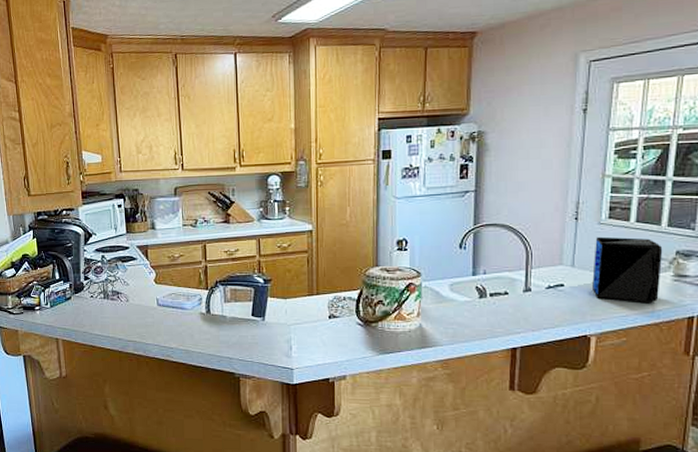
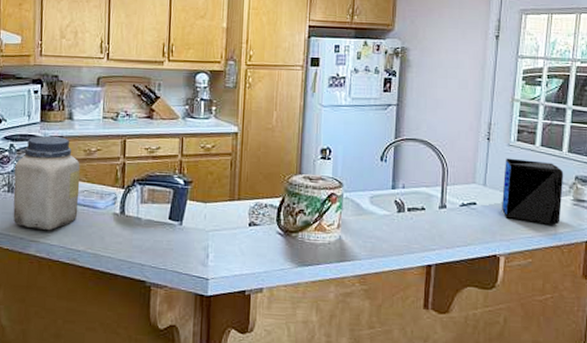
jar: none [107,245,168,332] -> present [13,135,81,231]

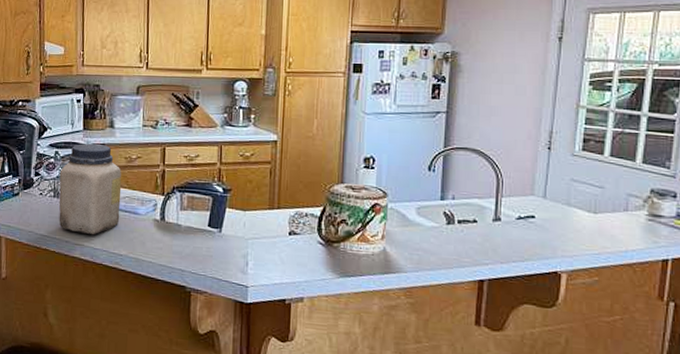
speaker: present [502,158,564,225] -> none [564,168,637,242]

